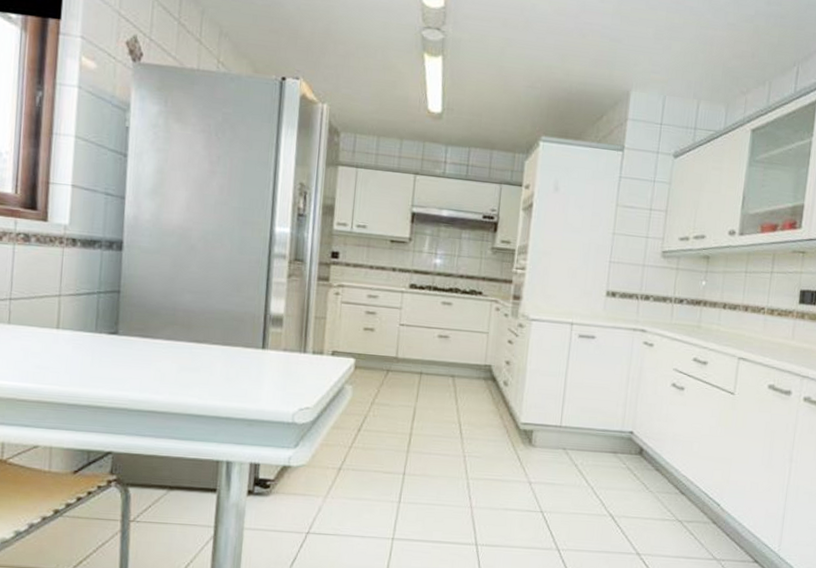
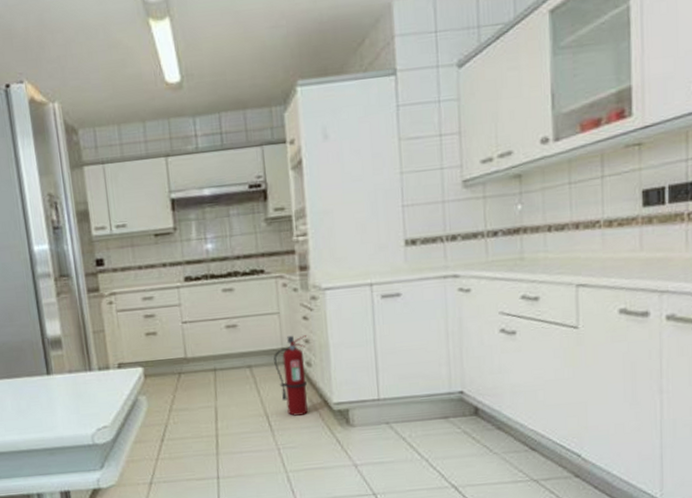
fire extinguisher: none [475,355,508,429] -> present [274,335,308,416]

